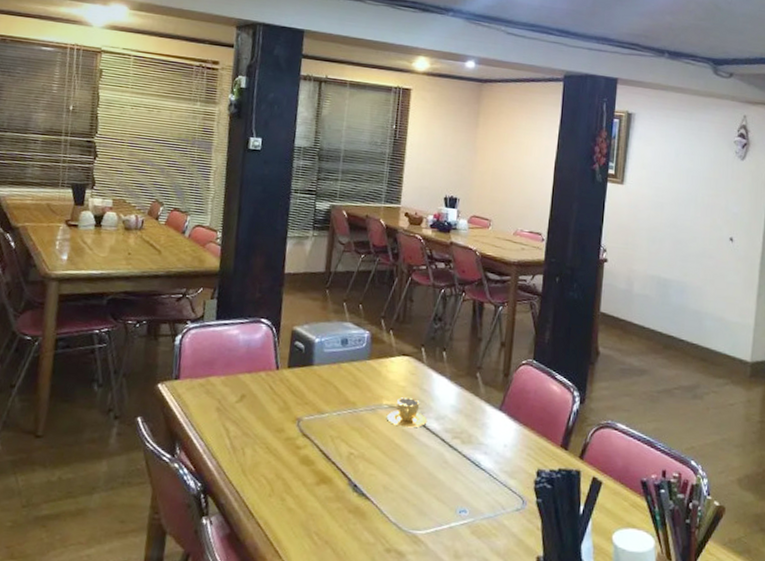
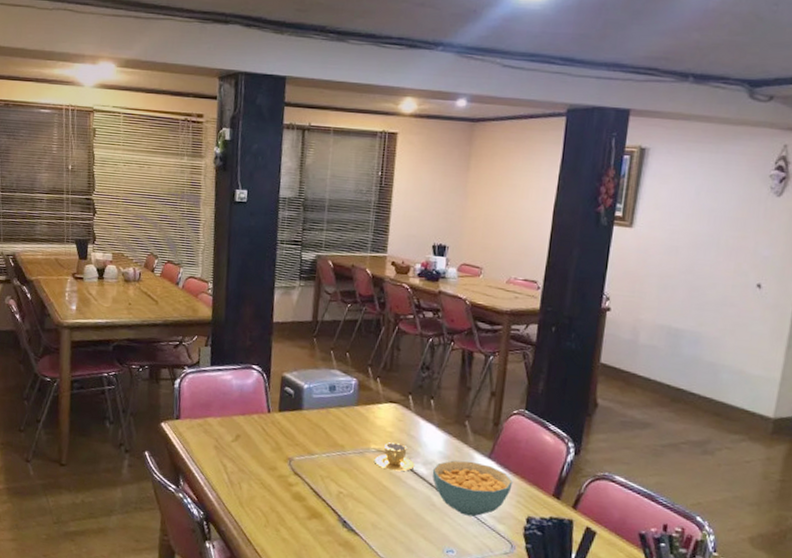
cereal bowl: none [444,414,523,473] -> present [432,460,513,517]

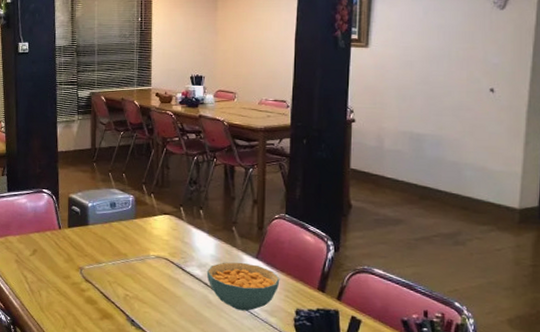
cup: present [374,442,415,472] -> none [154,249,191,274]

